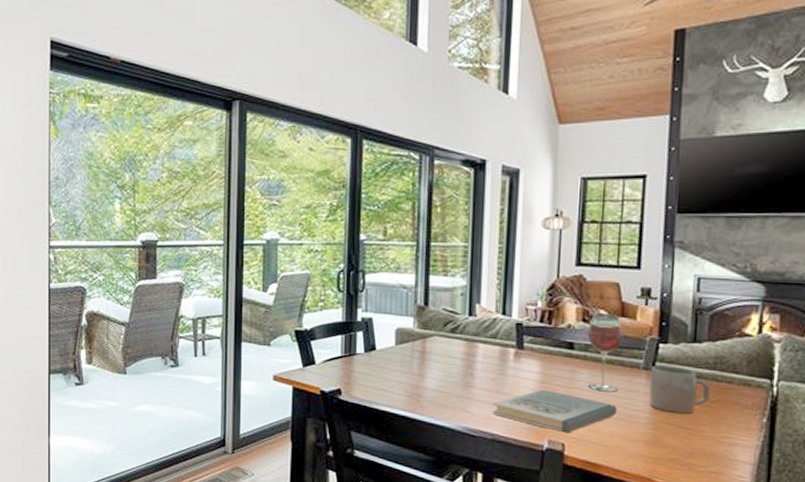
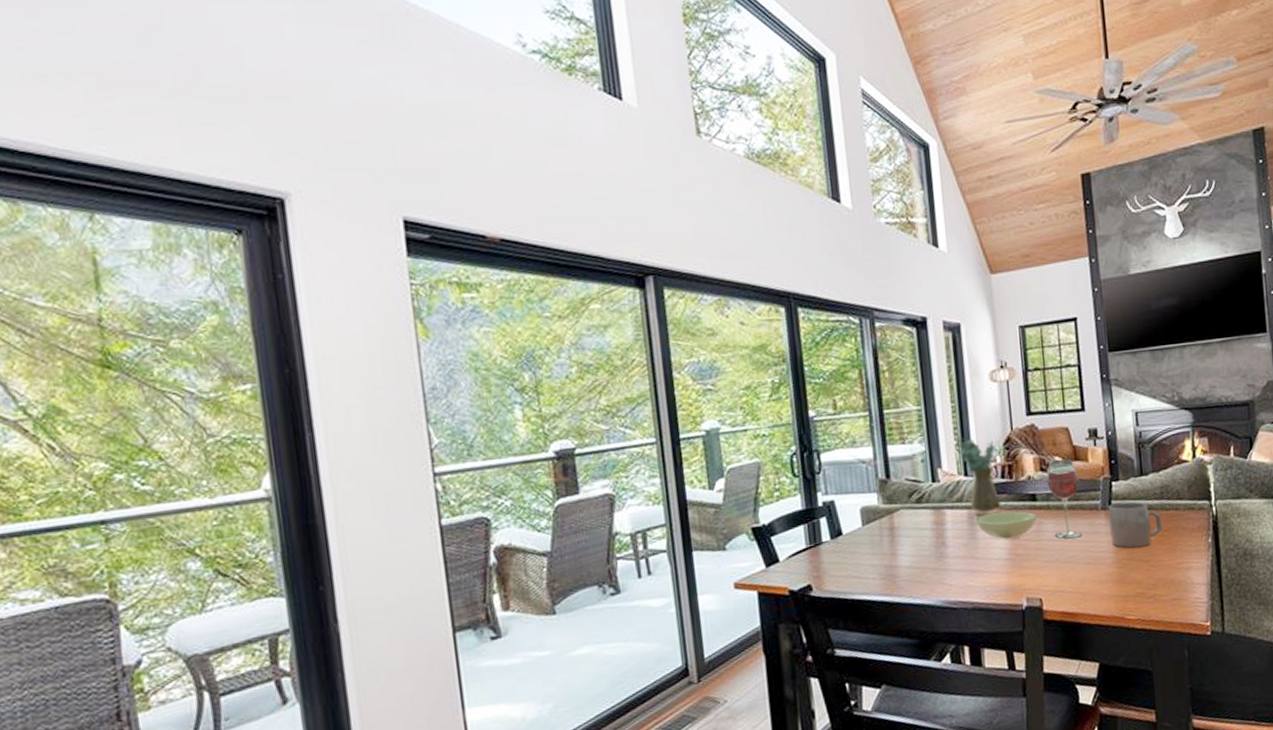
book: present [493,389,618,433] -> none [969,546,1085,588]
vase: none [498,276,537,357] -> present [956,437,1001,519]
soup bowl: none [506,354,572,381] -> present [975,511,1038,540]

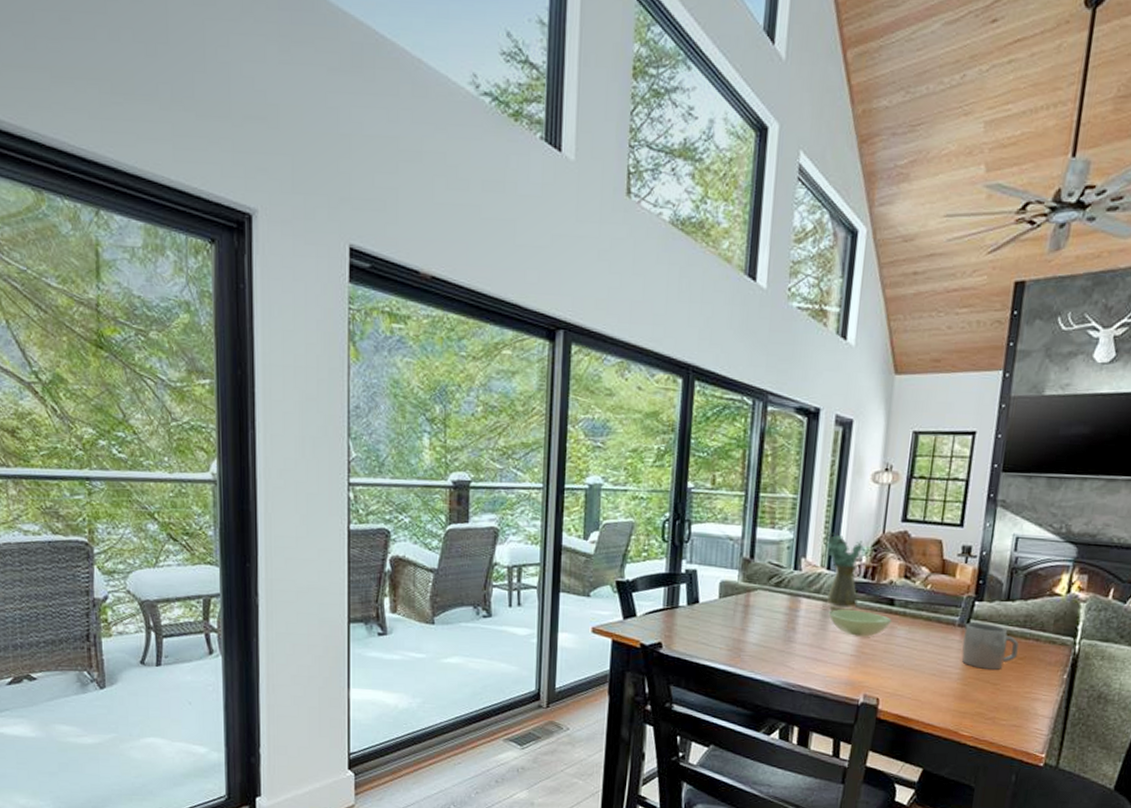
wineglass: present [1047,459,1082,539] -> none [905,569,942,649]

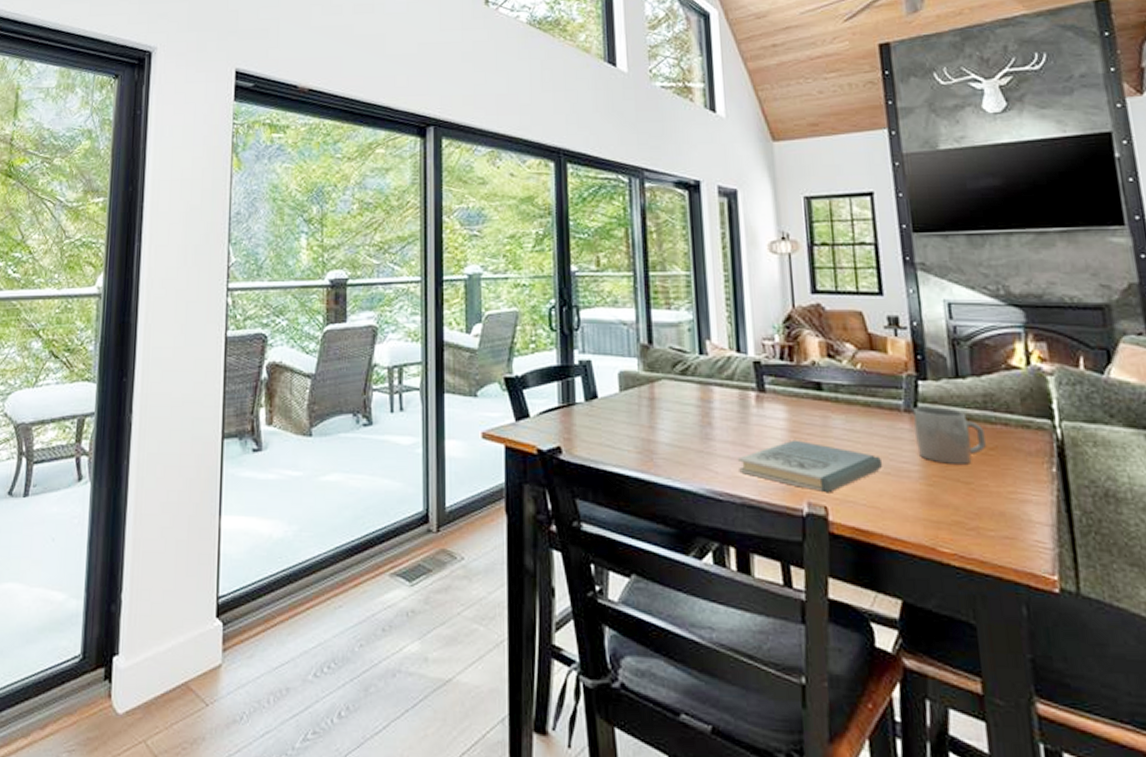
book: none [812,645,932,688] -> present [738,439,883,493]
vase: present [825,530,863,612] -> none [728,308,779,401]
soup bowl: present [828,609,892,637] -> none [747,398,823,430]

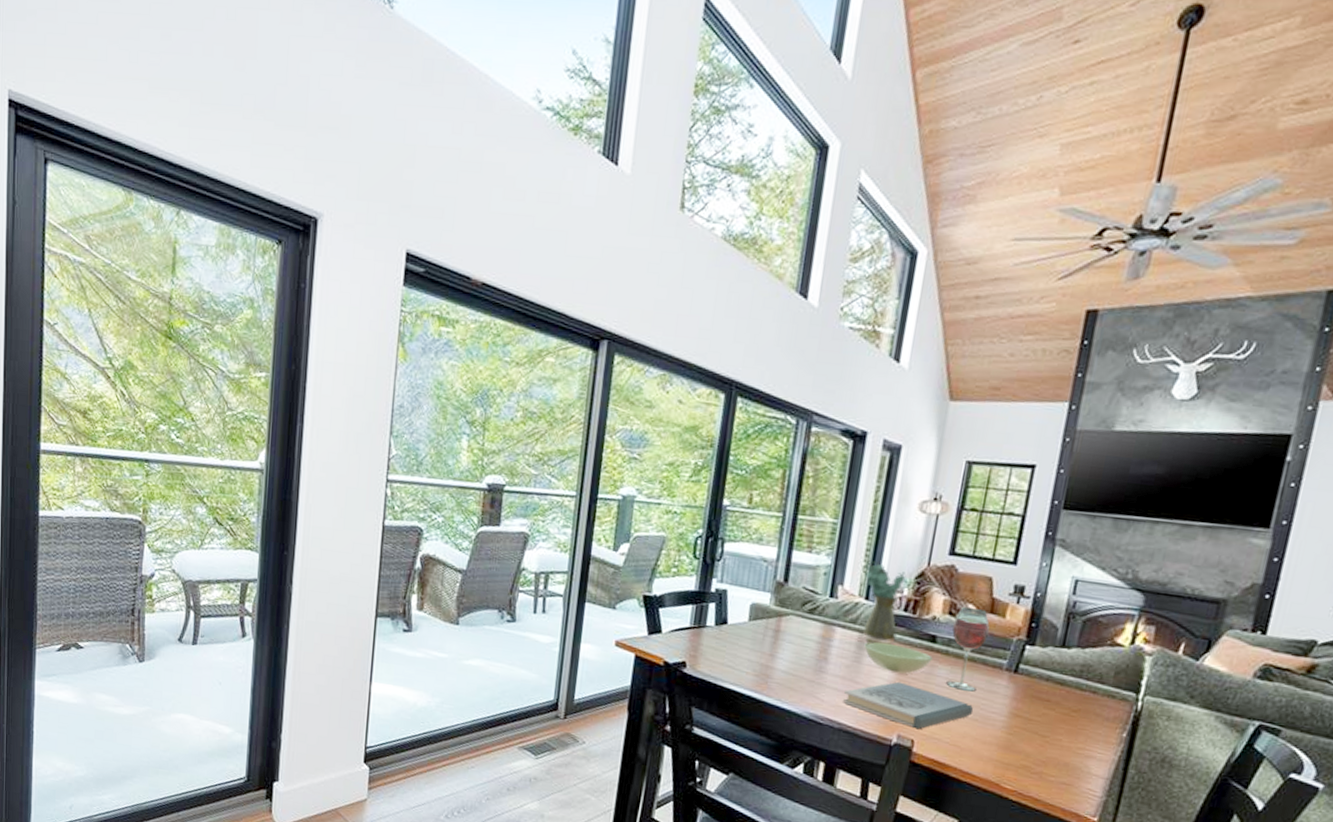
vase: none [728,308,779,401] -> present [863,558,906,646]
soup bowl: none [747,398,823,430] -> present [864,642,932,674]
wineglass: none [835,346,879,441] -> present [946,606,990,692]
mug: present [912,407,986,464] -> none [1007,667,1073,721]

